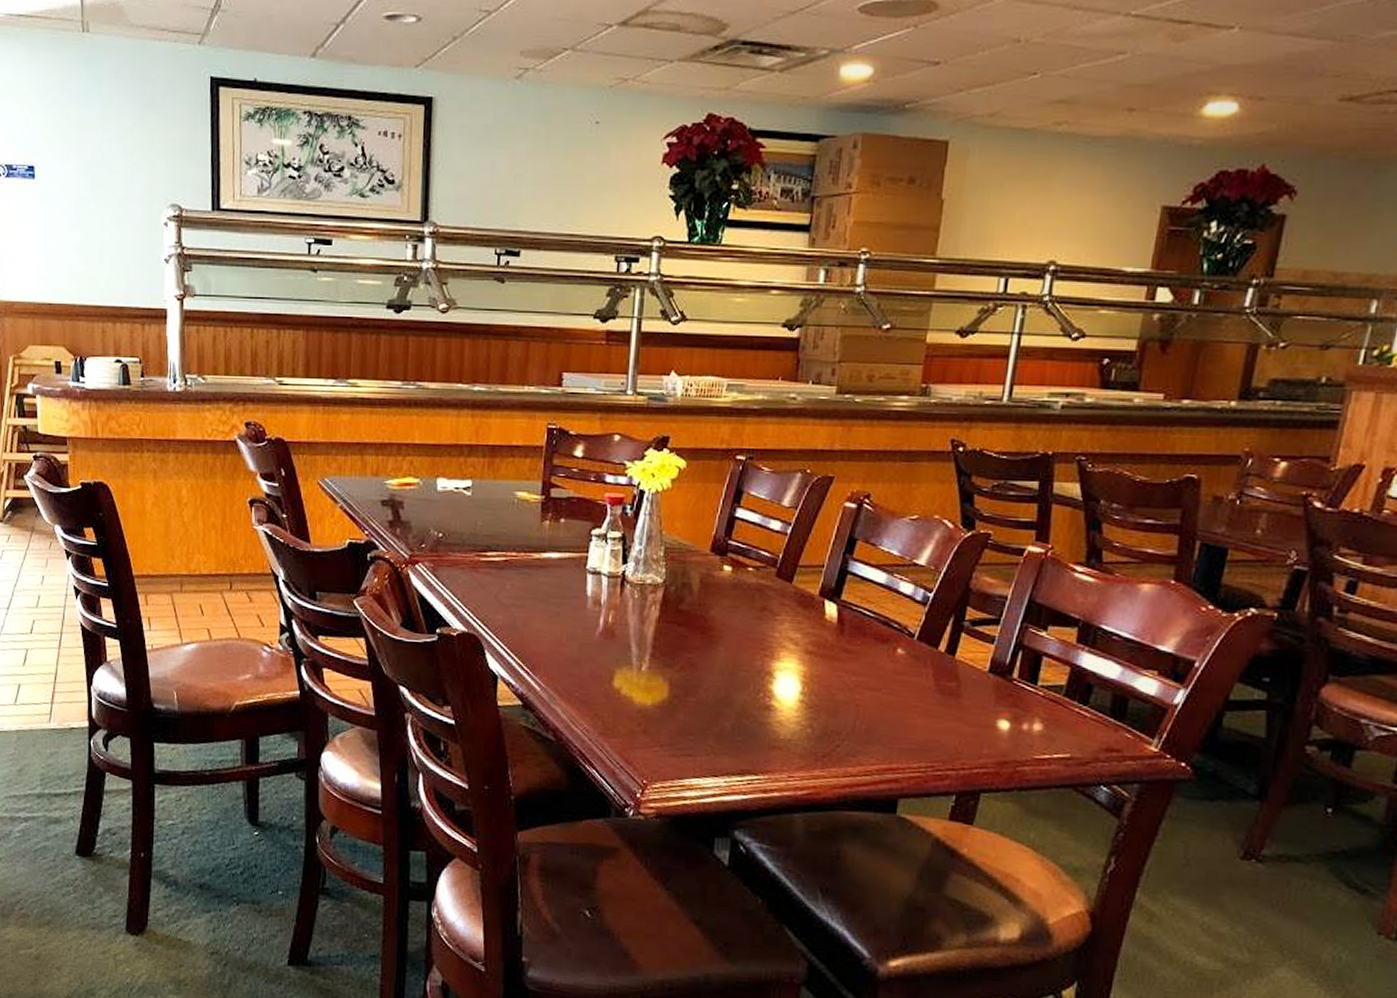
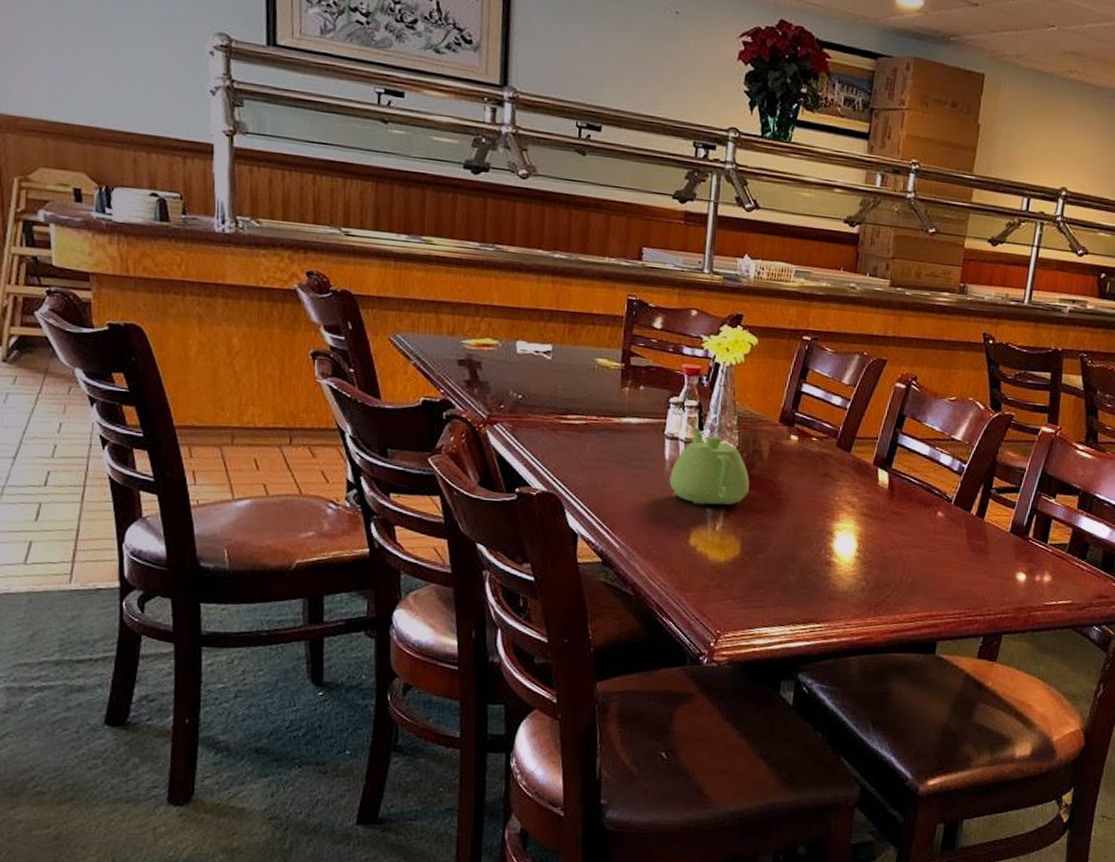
teapot: none [592,560,678,644] -> present [669,427,750,505]

